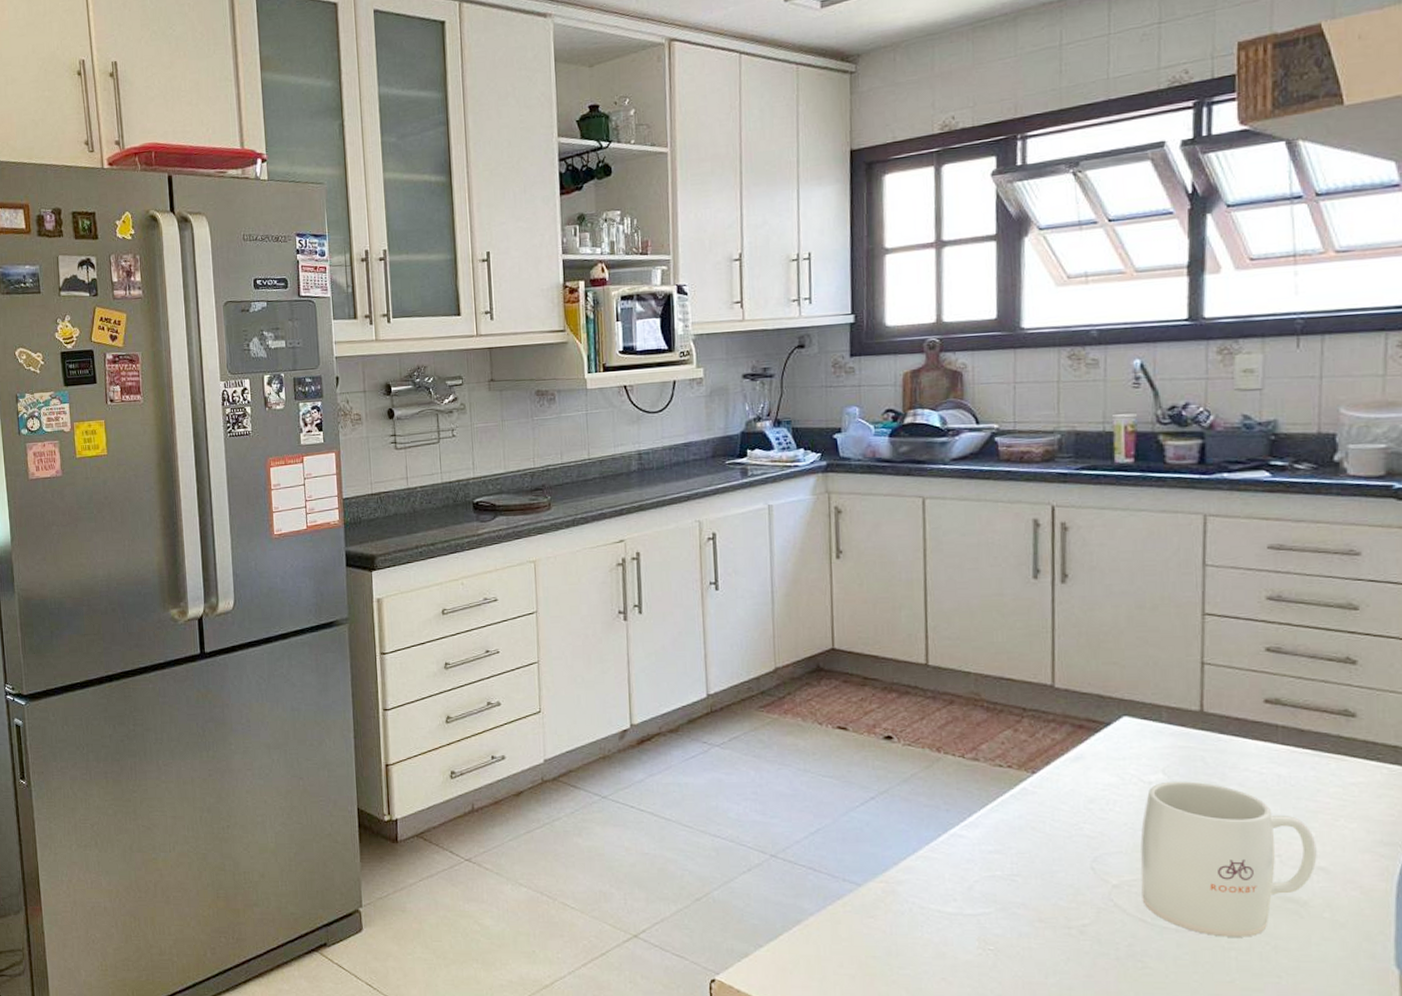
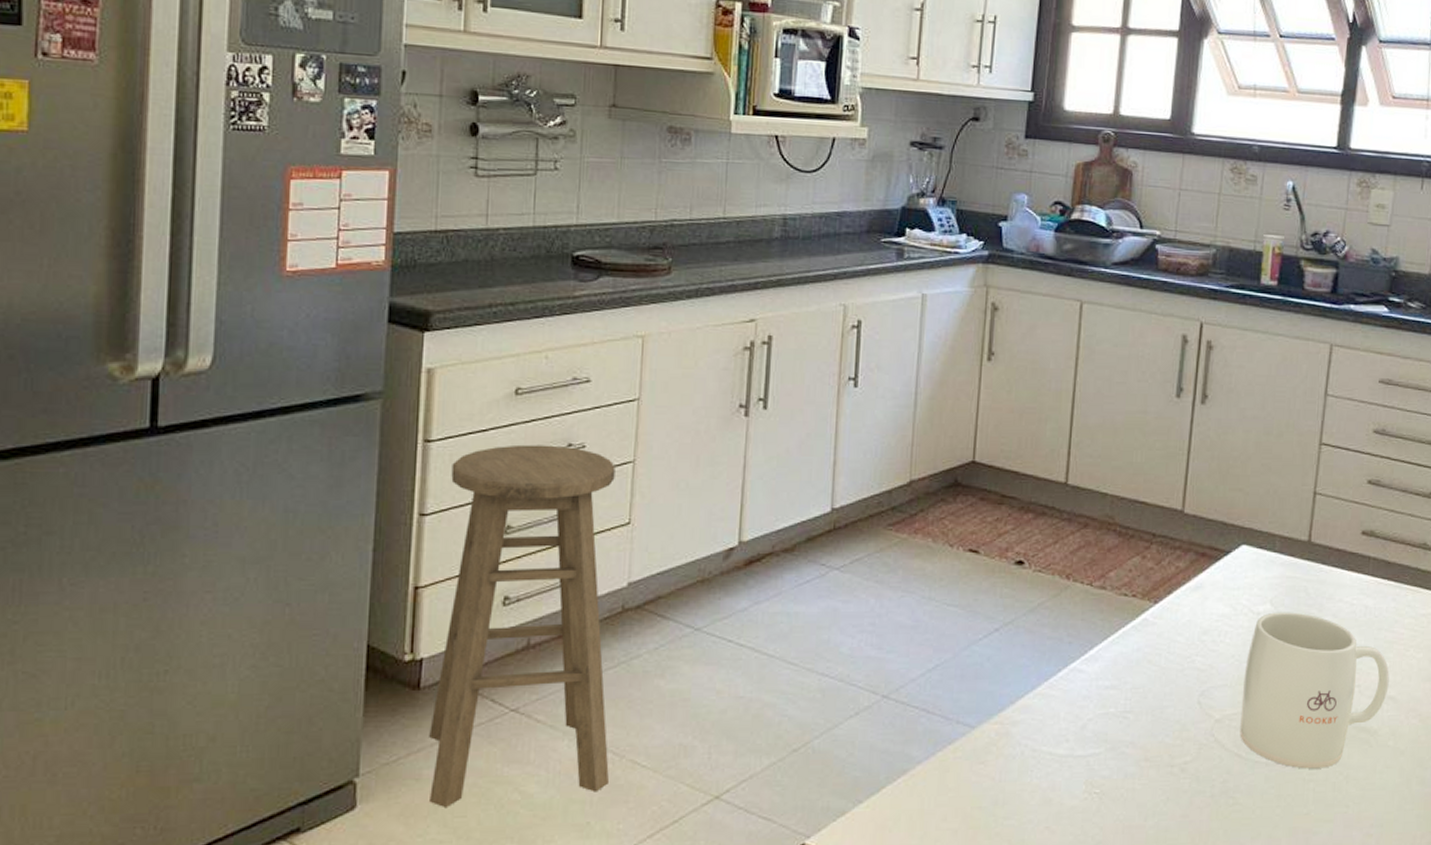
bar stool: none [402,652,547,934] -> present [429,444,615,809]

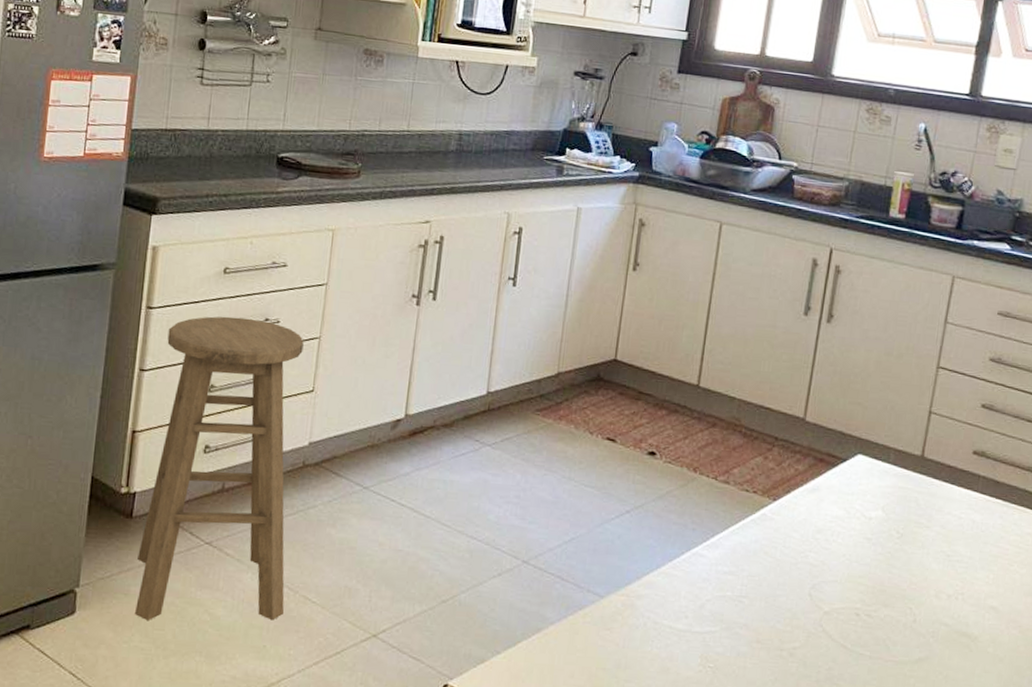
mug: present [1240,612,1390,769] -> none [846,518,993,667]

